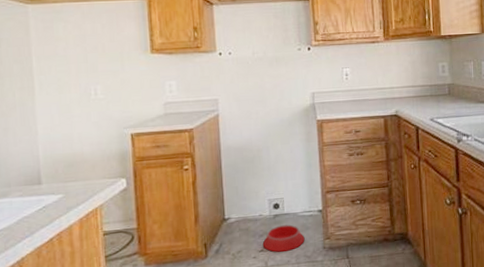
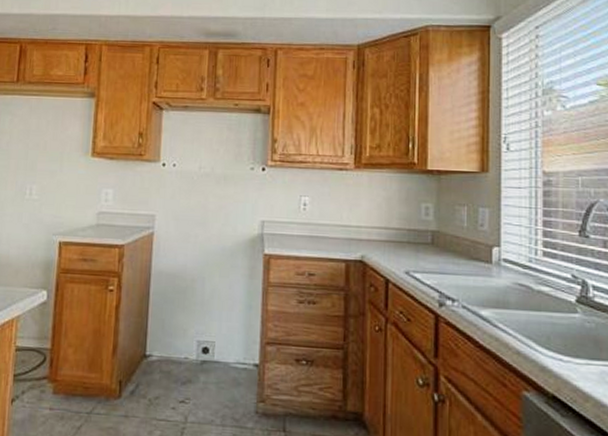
pet bowl: present [262,224,305,253] -> none [184,374,235,408]

